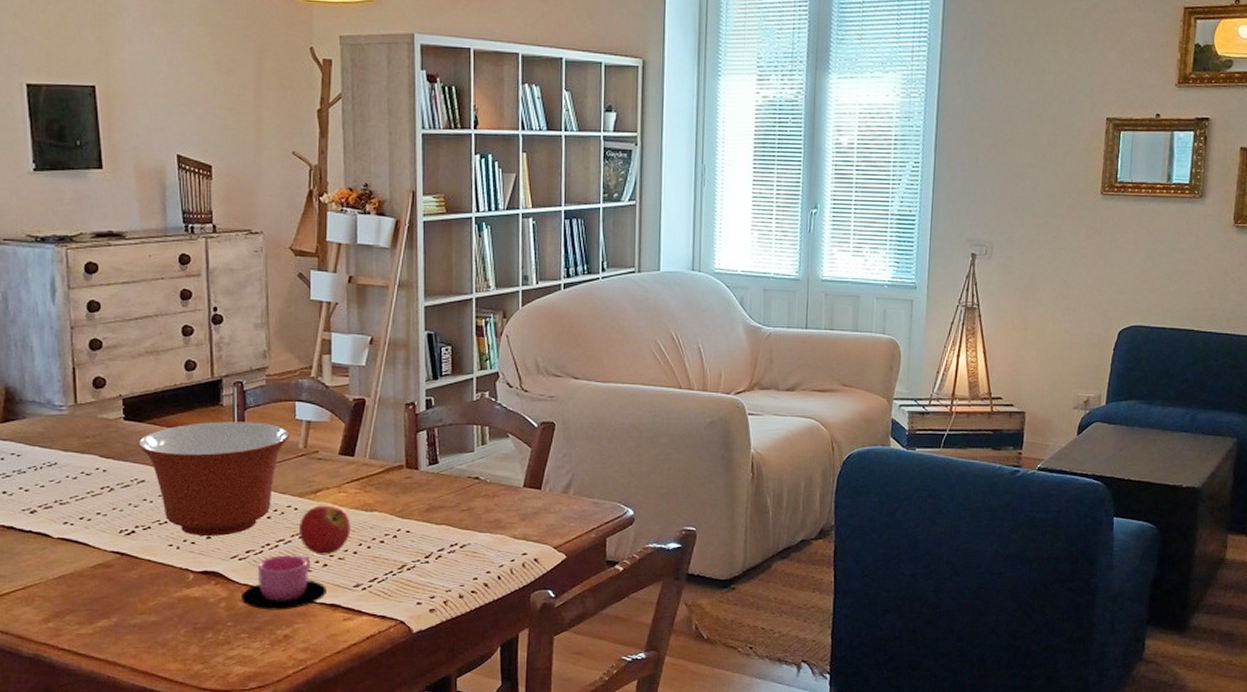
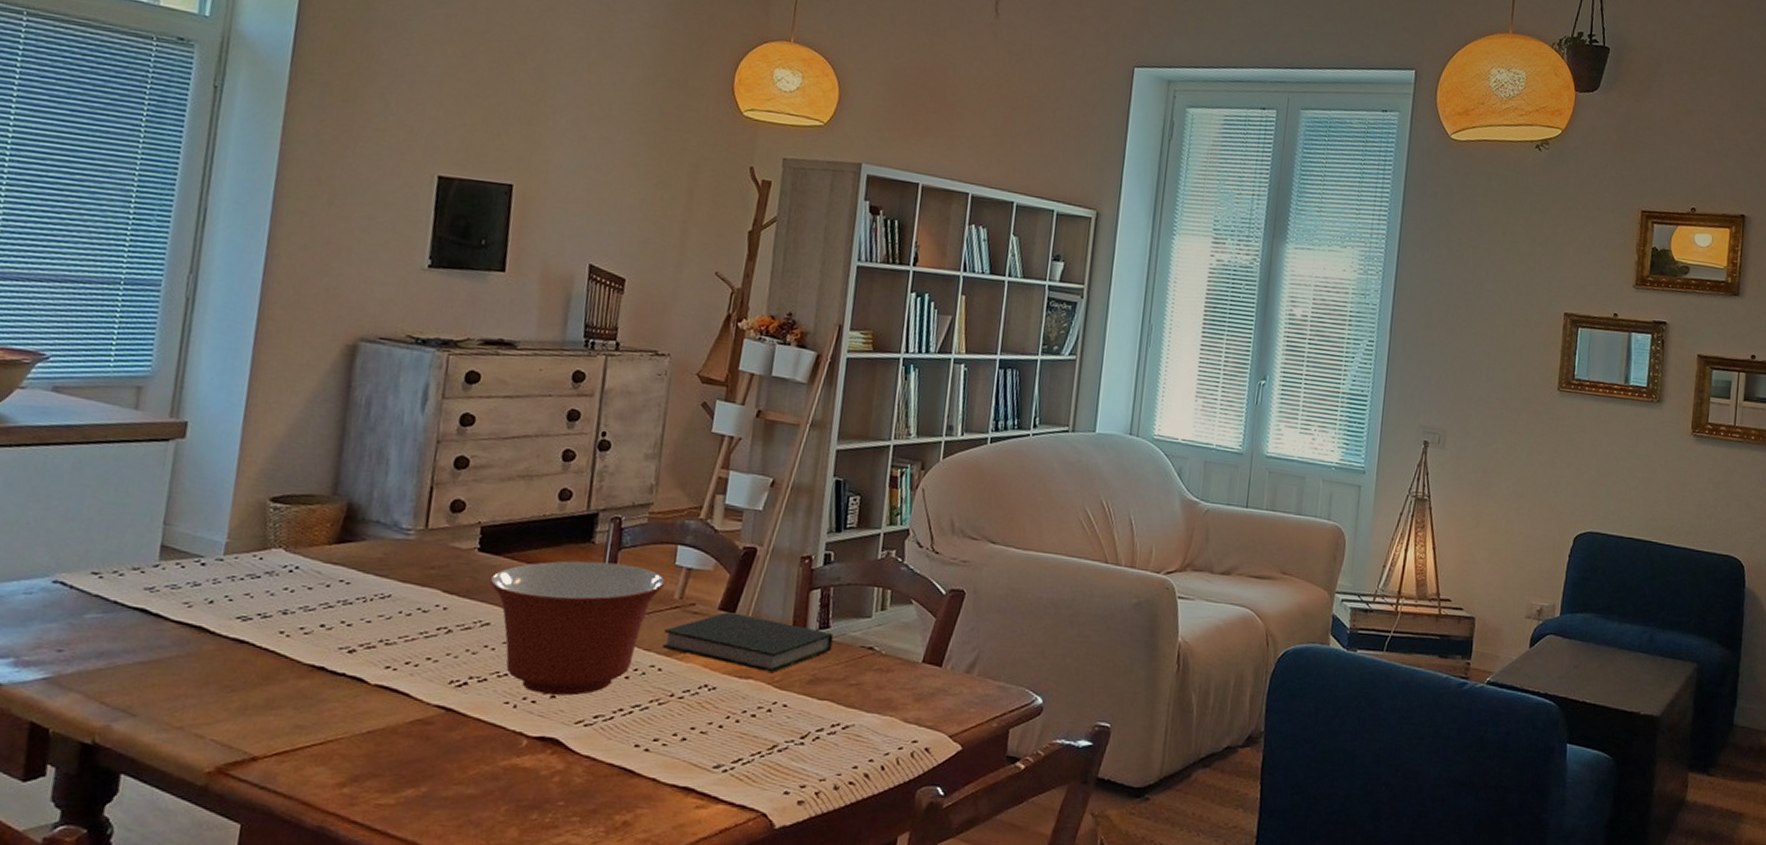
cup: present [241,554,326,610] -> none [579,723,681,791]
book: none [294,456,442,504] -> present [663,612,834,672]
fruit: present [298,505,351,555] -> none [659,667,721,728]

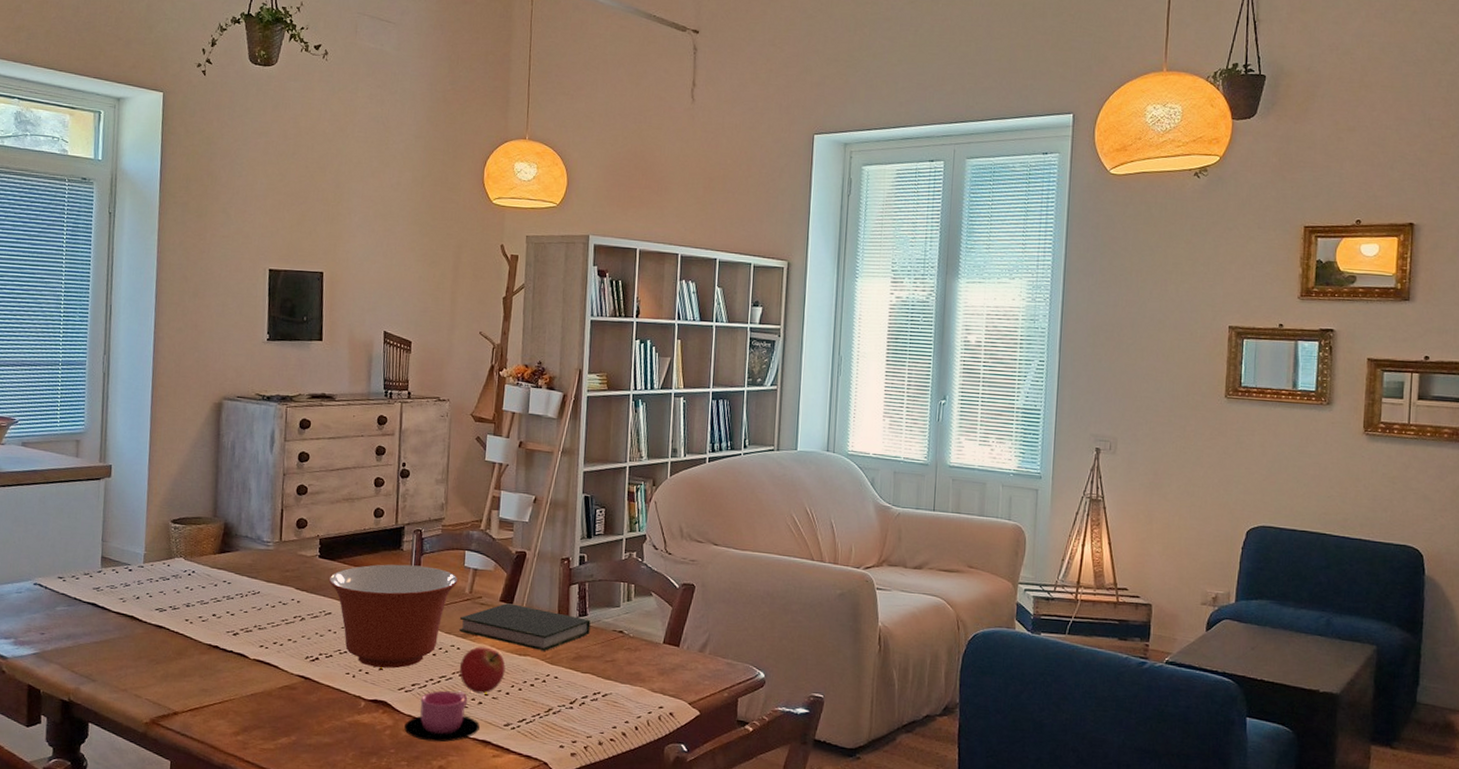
cup: none [579,723,681,791] -> present [404,690,480,743]
fruit: none [659,667,721,728] -> present [459,646,506,694]

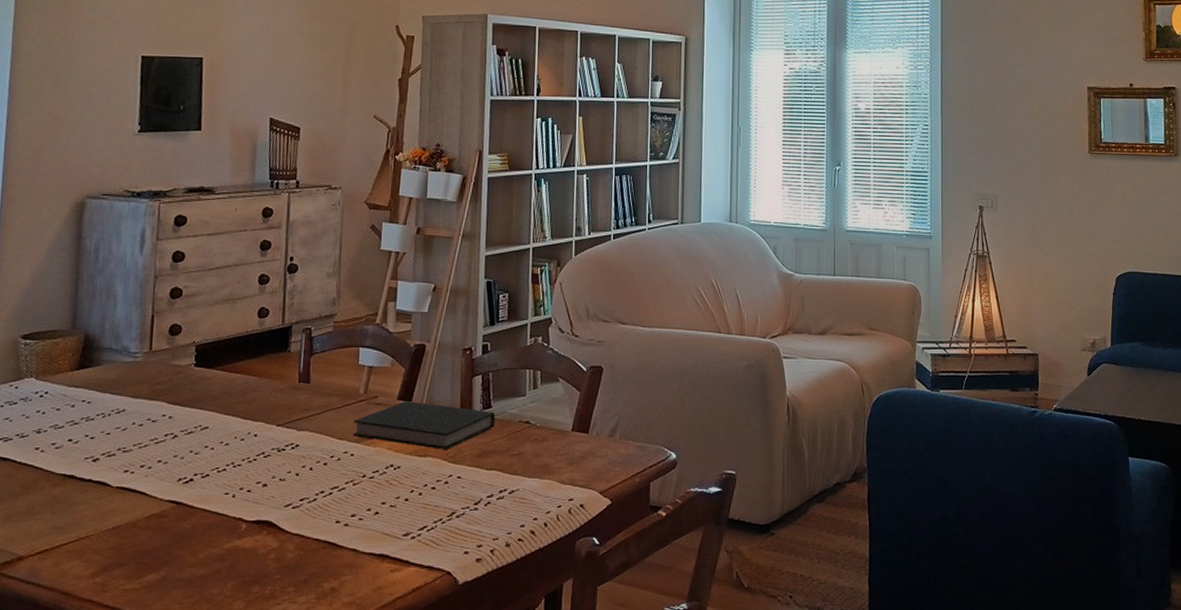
mixing bowl: present [328,564,459,669] -> none [205,367,352,483]
cup: present [404,690,480,743] -> none [291,501,376,562]
fruit: present [459,646,506,694] -> none [353,451,404,503]

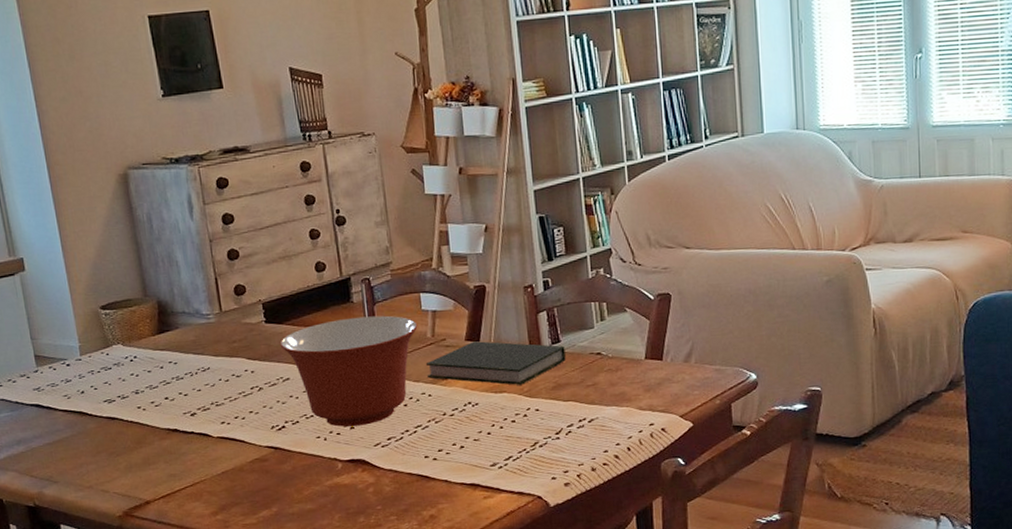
mixing bowl: none [205,367,352,483] -> present [279,315,418,427]

